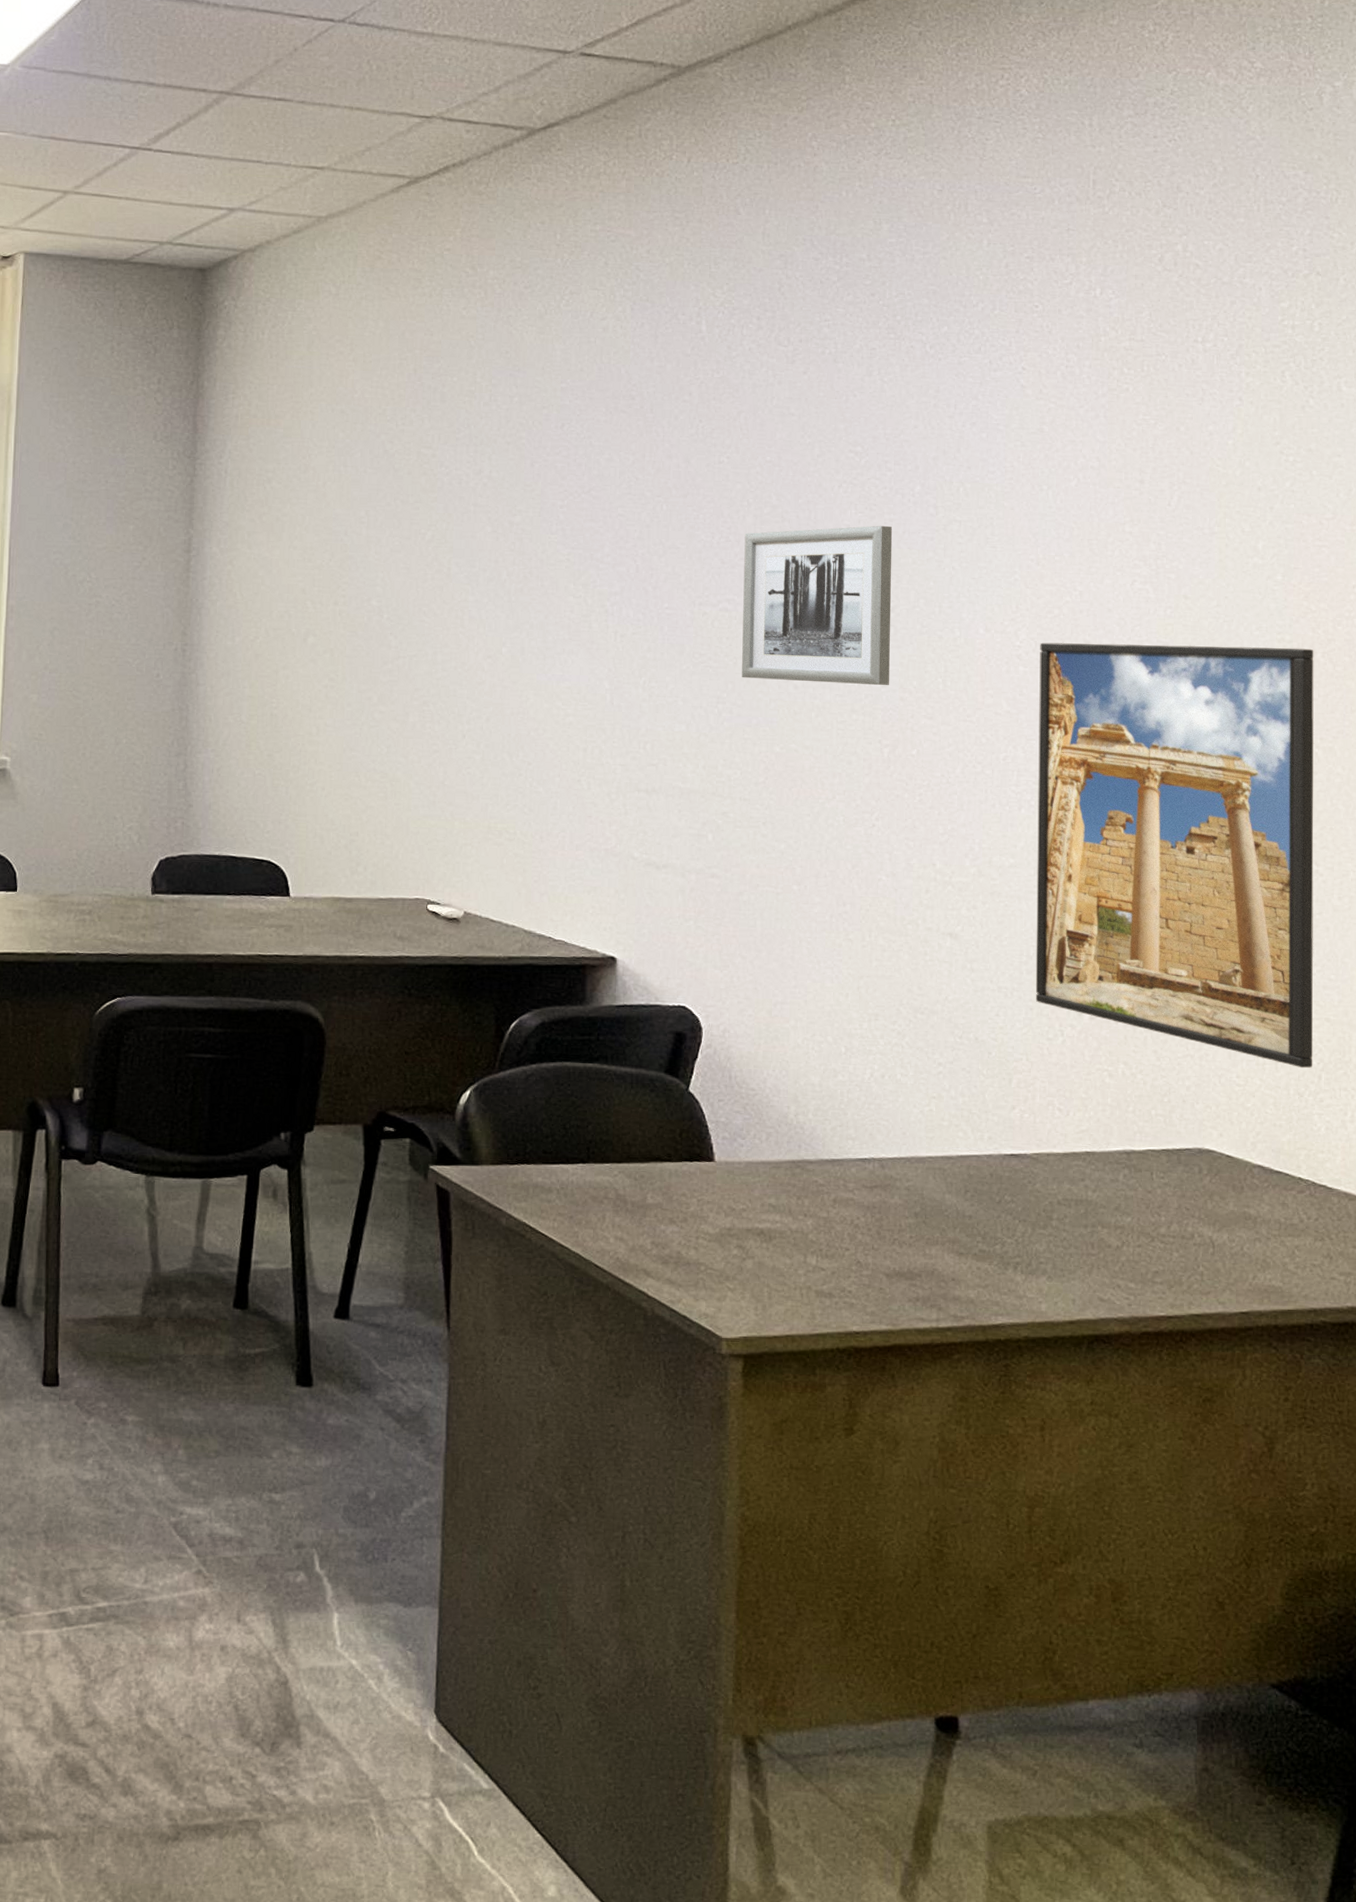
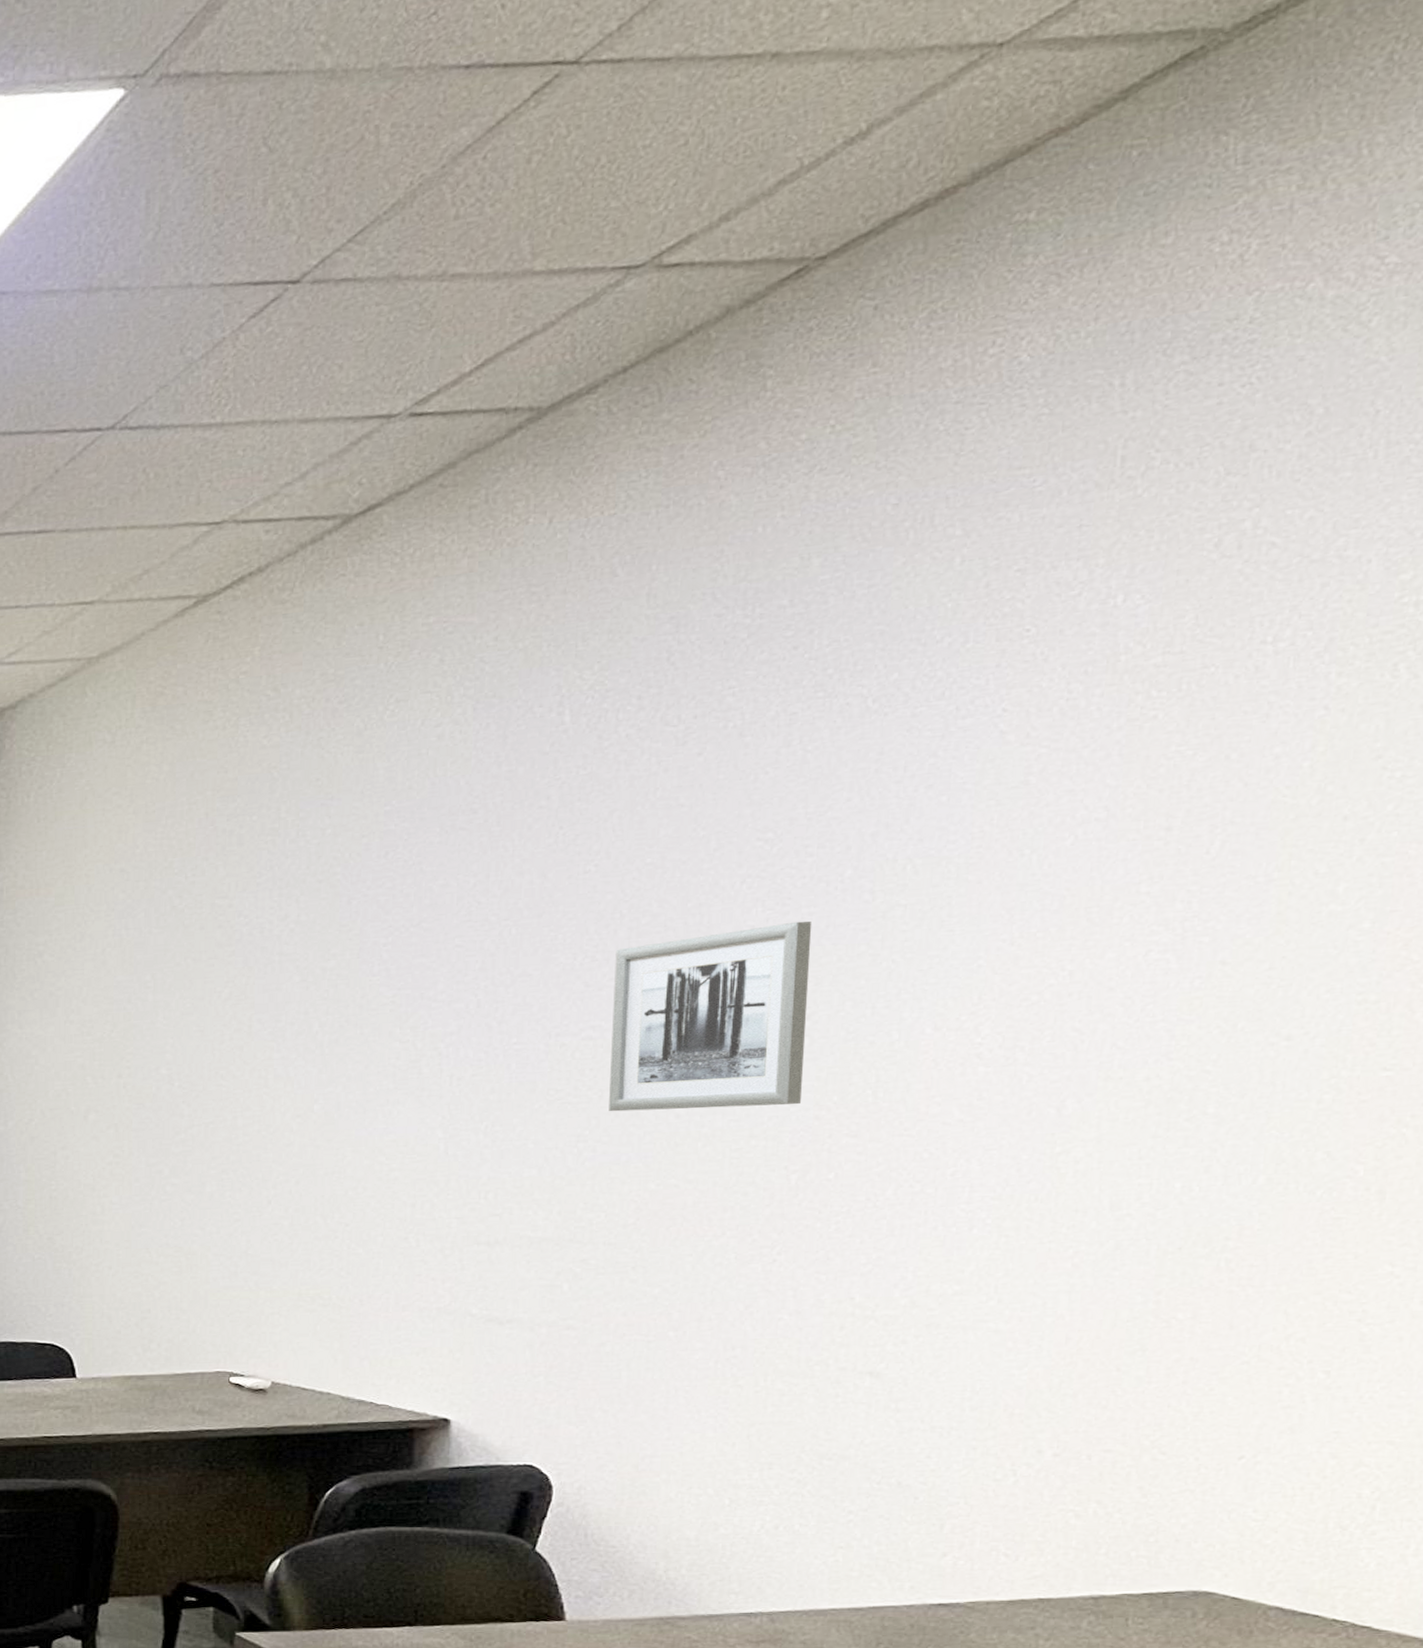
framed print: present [1035,642,1314,1069] -> none [980,1008,1412,1499]

